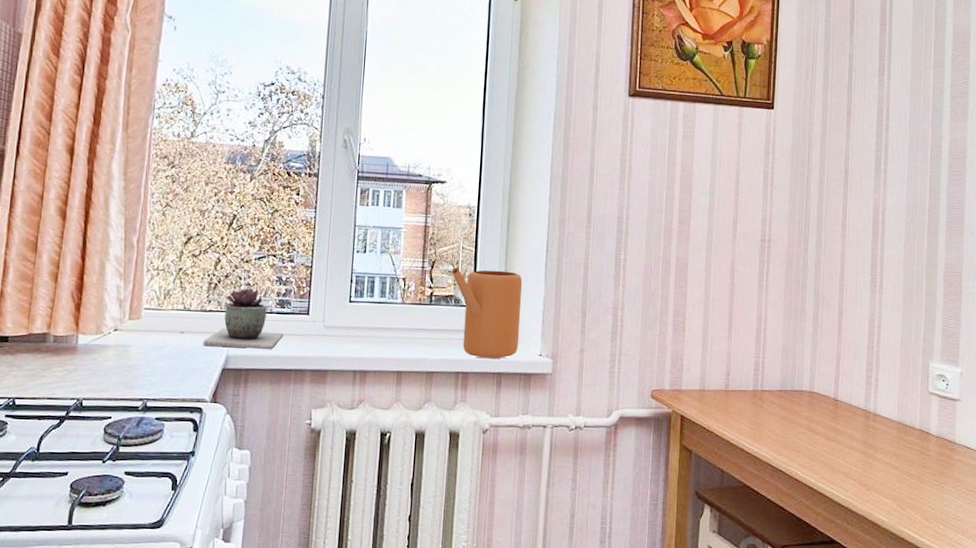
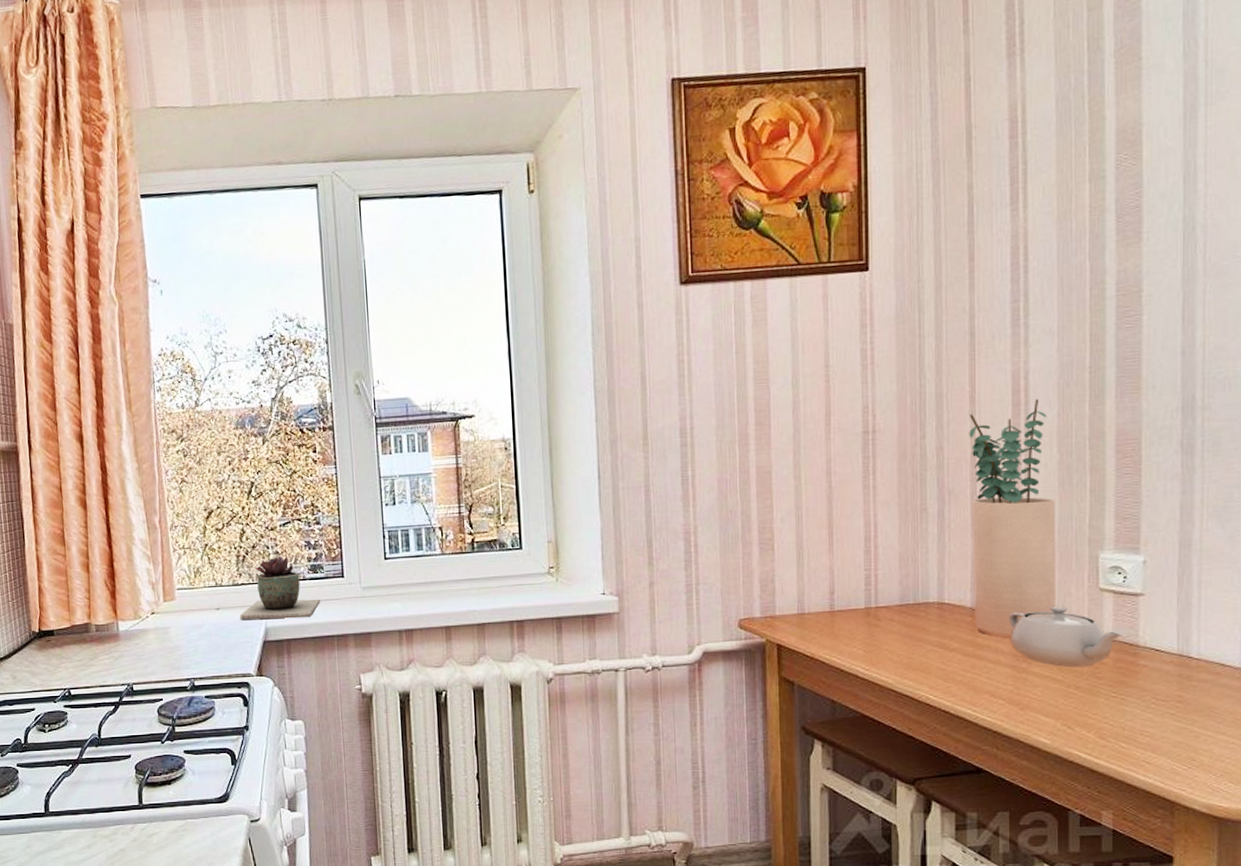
watering can: present [451,268,523,359] -> none [491,506,578,604]
vase: none [836,231,900,428] -> present [969,399,1057,639]
teapot: none [861,403,944,458] -> present [1008,606,1122,668]

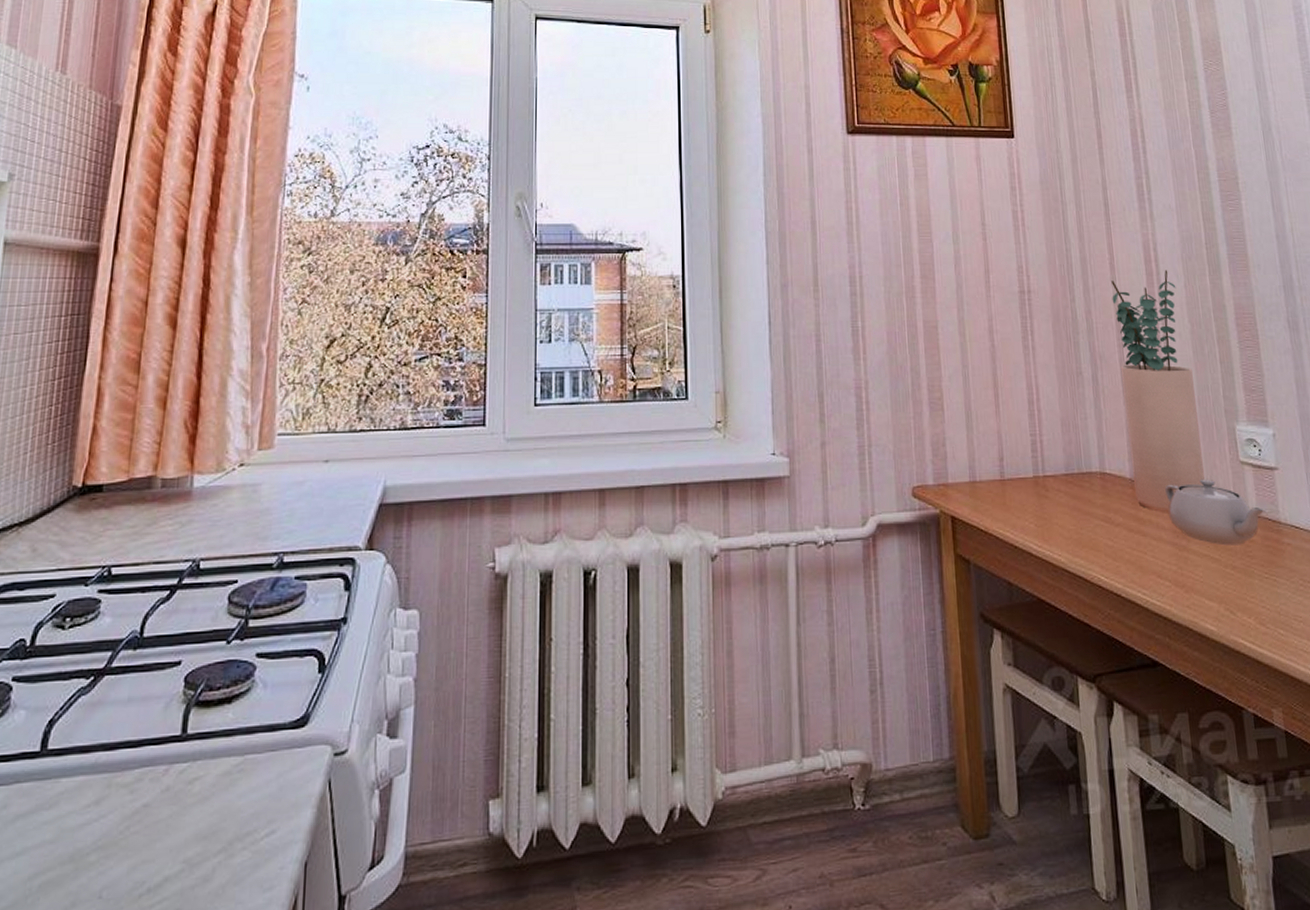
succulent plant: present [240,556,321,620] -> none [353,398,456,477]

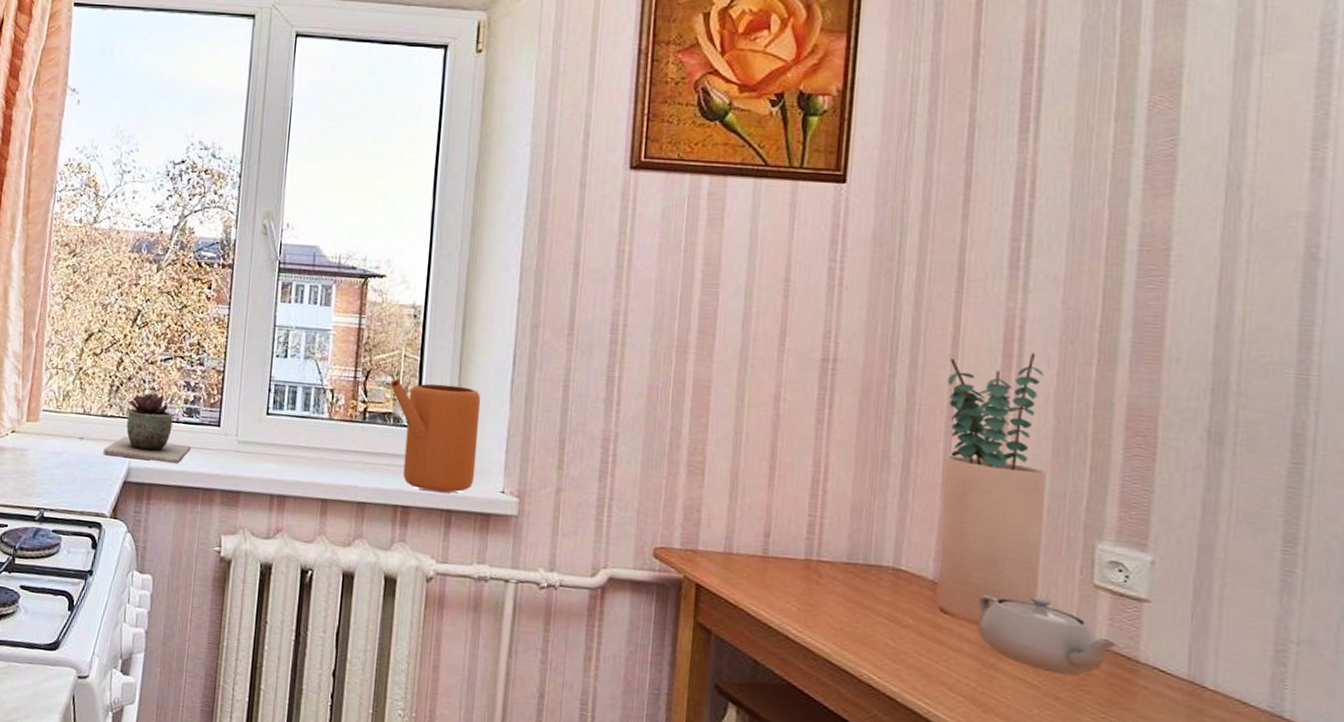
succulent plant: none [353,398,456,477] -> present [103,393,192,464]
watering can: none [656,352,746,464] -> present [390,379,481,493]

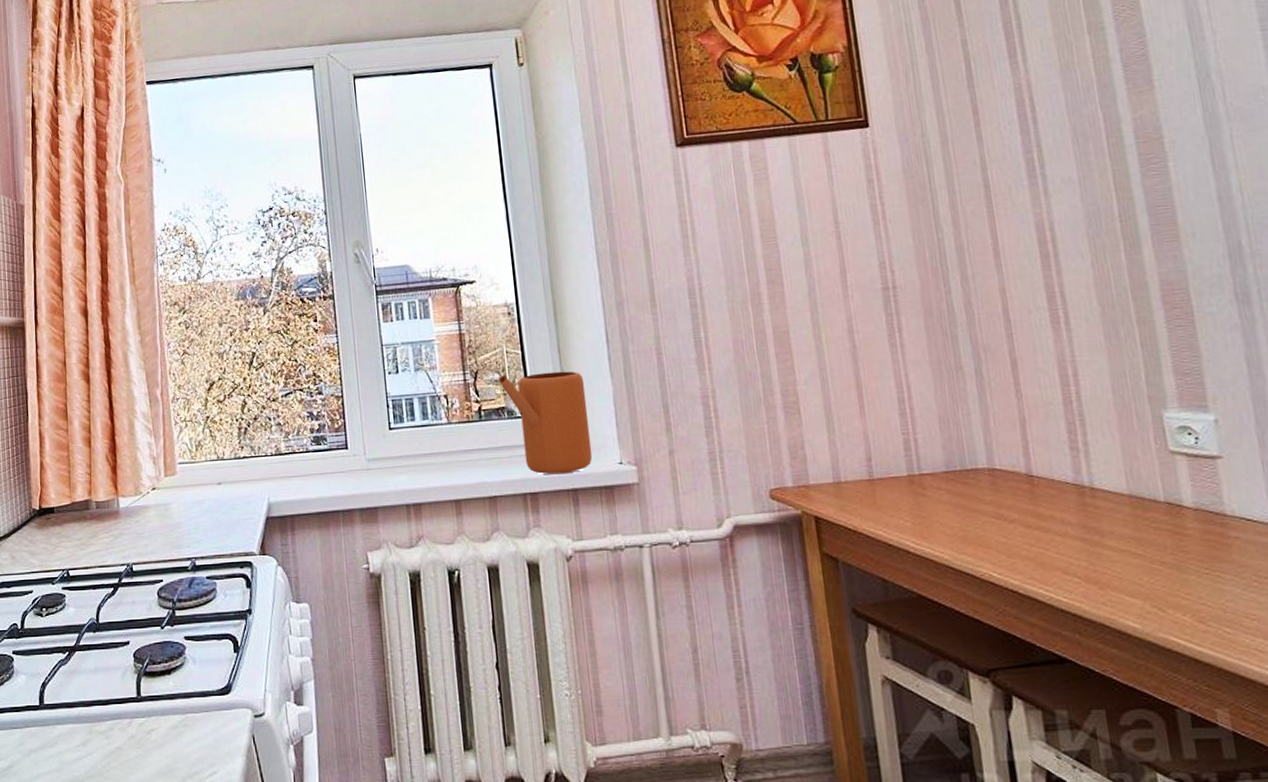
succulent plant: present [103,393,192,464] -> none [242,428,325,495]
vase: present [935,352,1047,626] -> none [996,250,1124,509]
teapot: present [976,594,1118,677] -> none [1070,470,1204,541]

